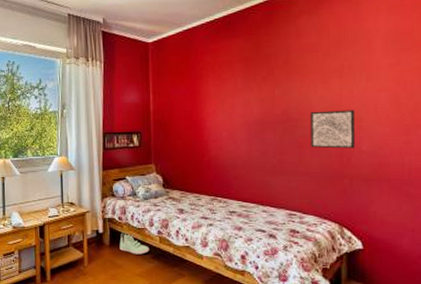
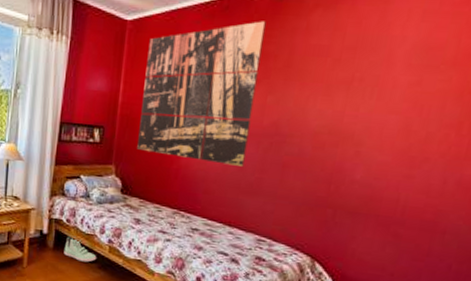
wall art: none [169,30,265,152] -> present [137,21,266,166]
wall art: present [310,110,356,149] -> none [296,127,357,176]

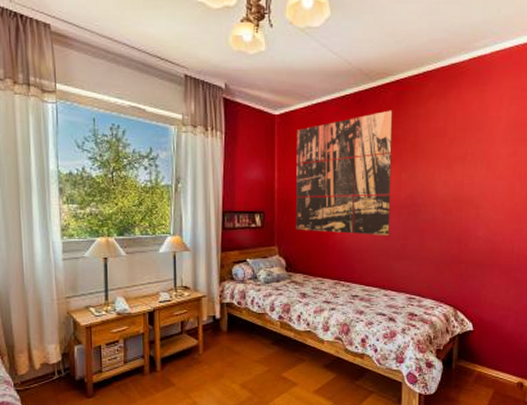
sneaker: present [64,236,97,263] -> none [238,317,270,340]

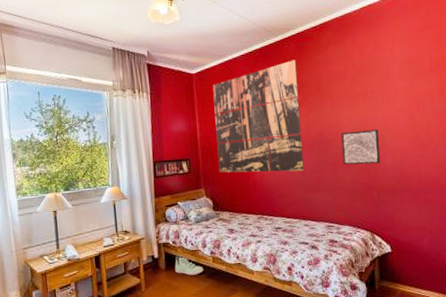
sneaker: none [238,317,270,340] -> present [175,254,204,276]
wall art: none [432,197,475,234] -> present [341,129,380,165]

